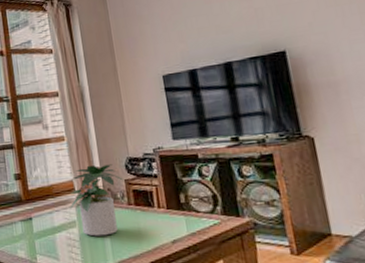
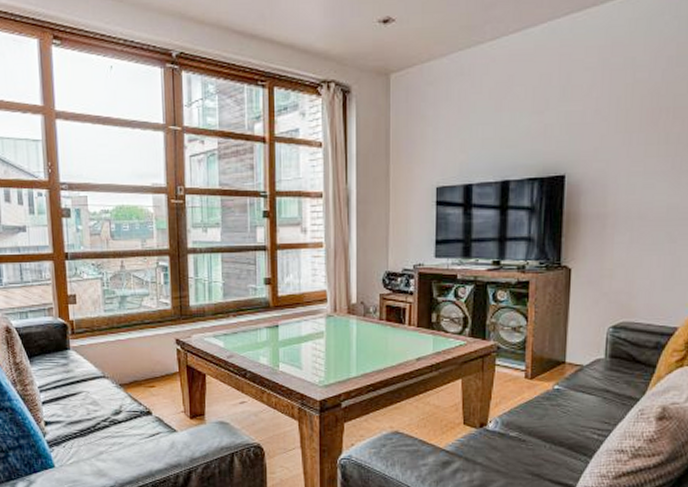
potted plant: present [70,164,125,237] -> none [319,276,379,349]

